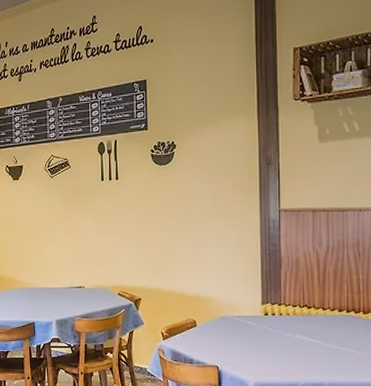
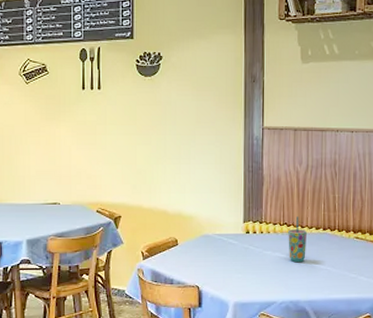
cup: none [309,298,329,345] -> present [288,216,307,263]

